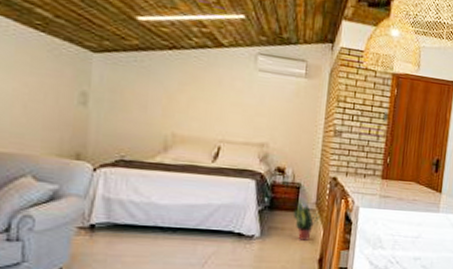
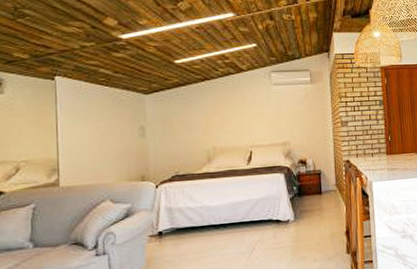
potted plant: present [293,200,320,241] -> none [318,184,341,218]

